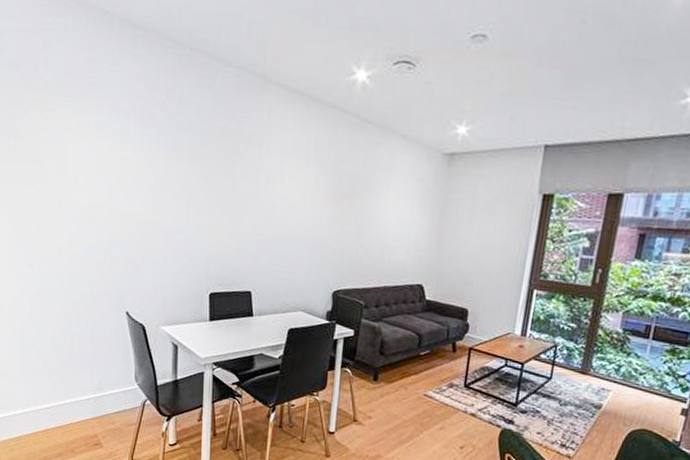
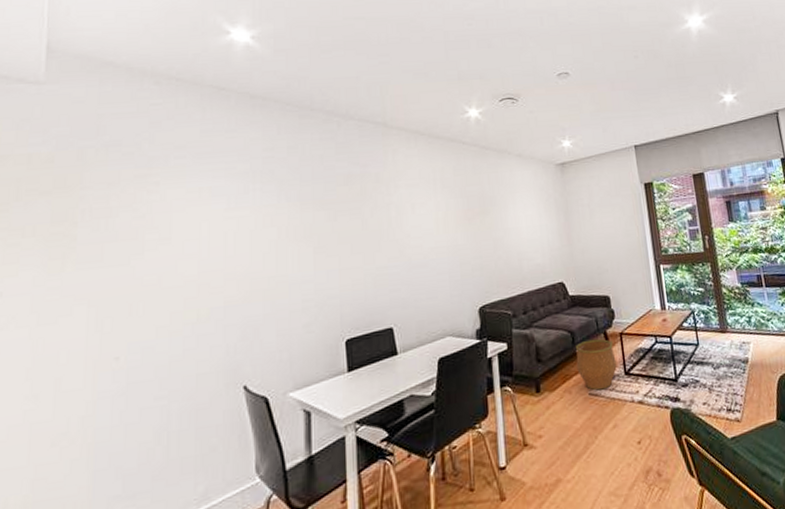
basket: none [417,346,460,395] -> present [575,339,617,391]

